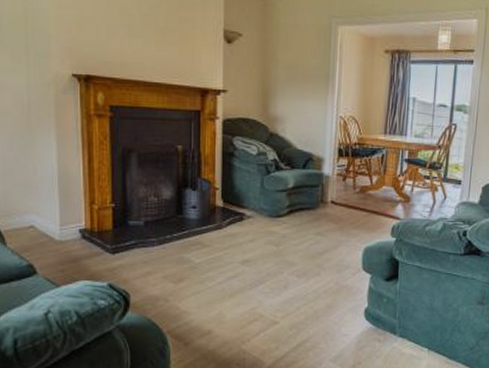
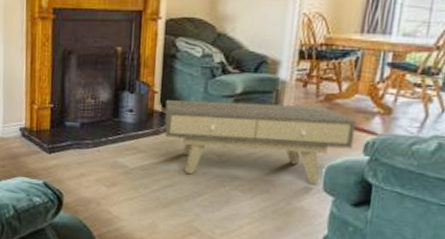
coffee table: none [226,195,385,265] -> present [164,100,357,184]

